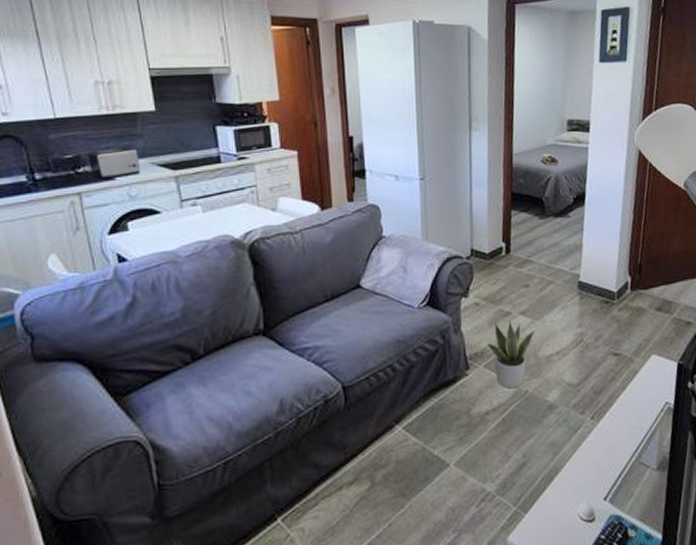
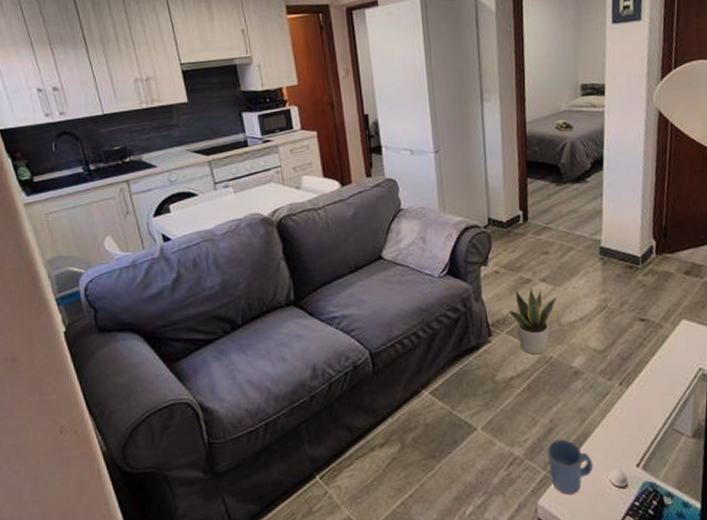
toaster: present [88,147,141,180] -> none [133,137,178,168]
mug: none [519,473,563,530] -> present [548,439,594,495]

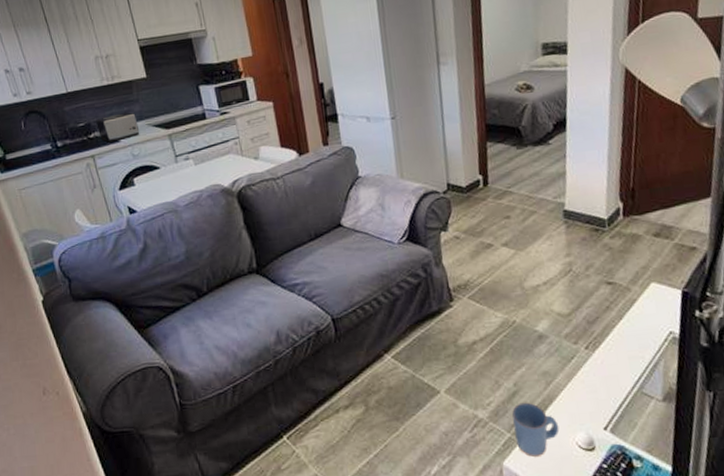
toaster: none [133,137,178,168] -> present [96,112,140,143]
potted plant: present [508,287,557,355] -> none [470,251,520,320]

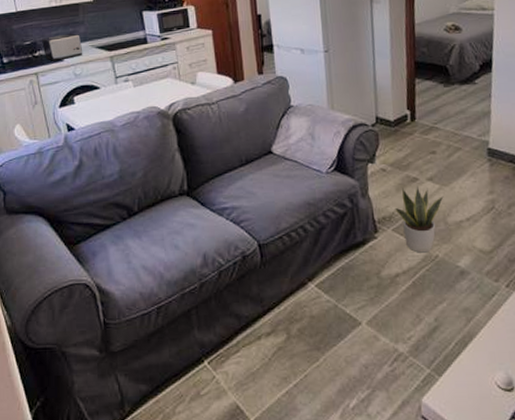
potted plant: none [470,251,520,320] -> present [395,185,444,253]
mug: present [512,402,560,457] -> none [432,338,479,394]

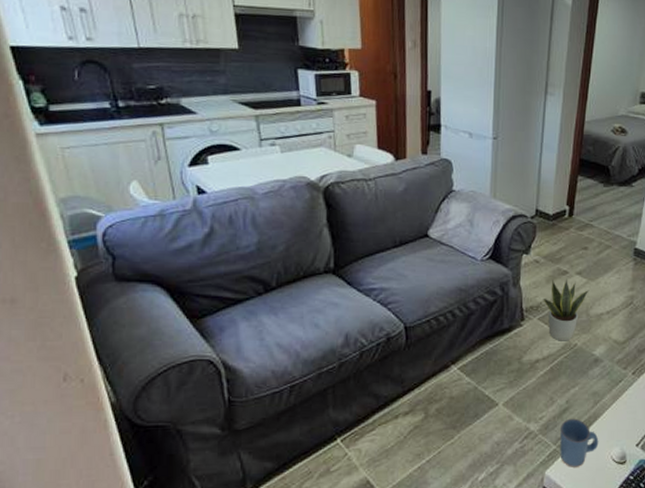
toaster: present [42,33,83,61] -> none [171,82,222,113]
mug: none [432,338,479,394] -> present [560,418,599,467]

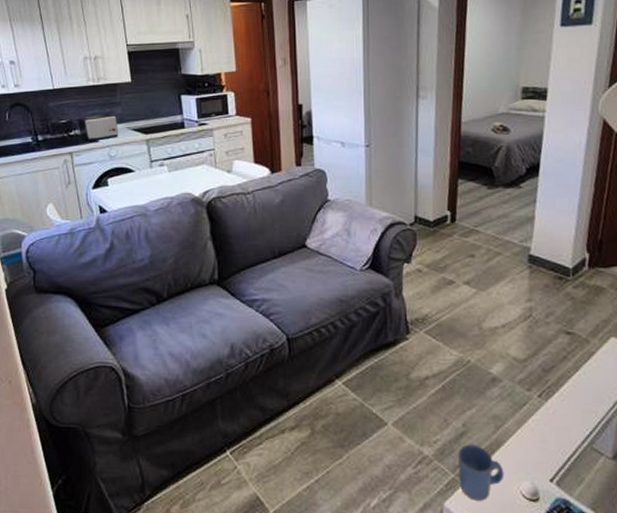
toaster: none [171,82,222,113] -> present [78,114,119,141]
potted plant: present [543,278,589,341] -> none [428,288,480,357]

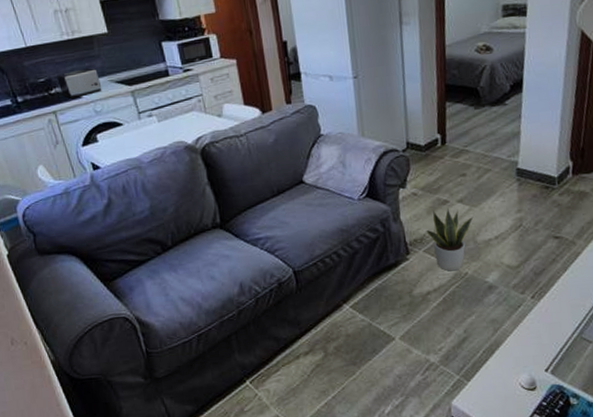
potted plant: none [428,288,480,357] -> present [426,207,474,271]
mug: present [458,444,505,501] -> none [461,347,505,396]

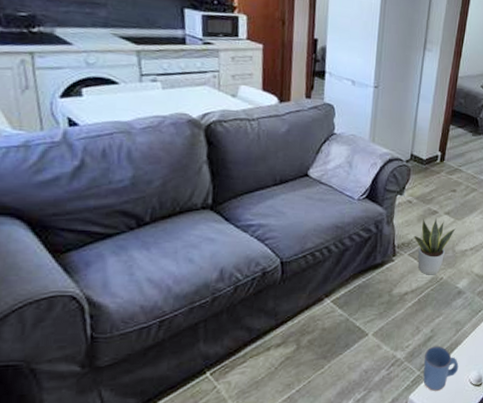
toaster: present [57,68,102,99] -> none [44,12,101,44]
mug: none [461,347,505,396] -> present [423,346,459,391]

